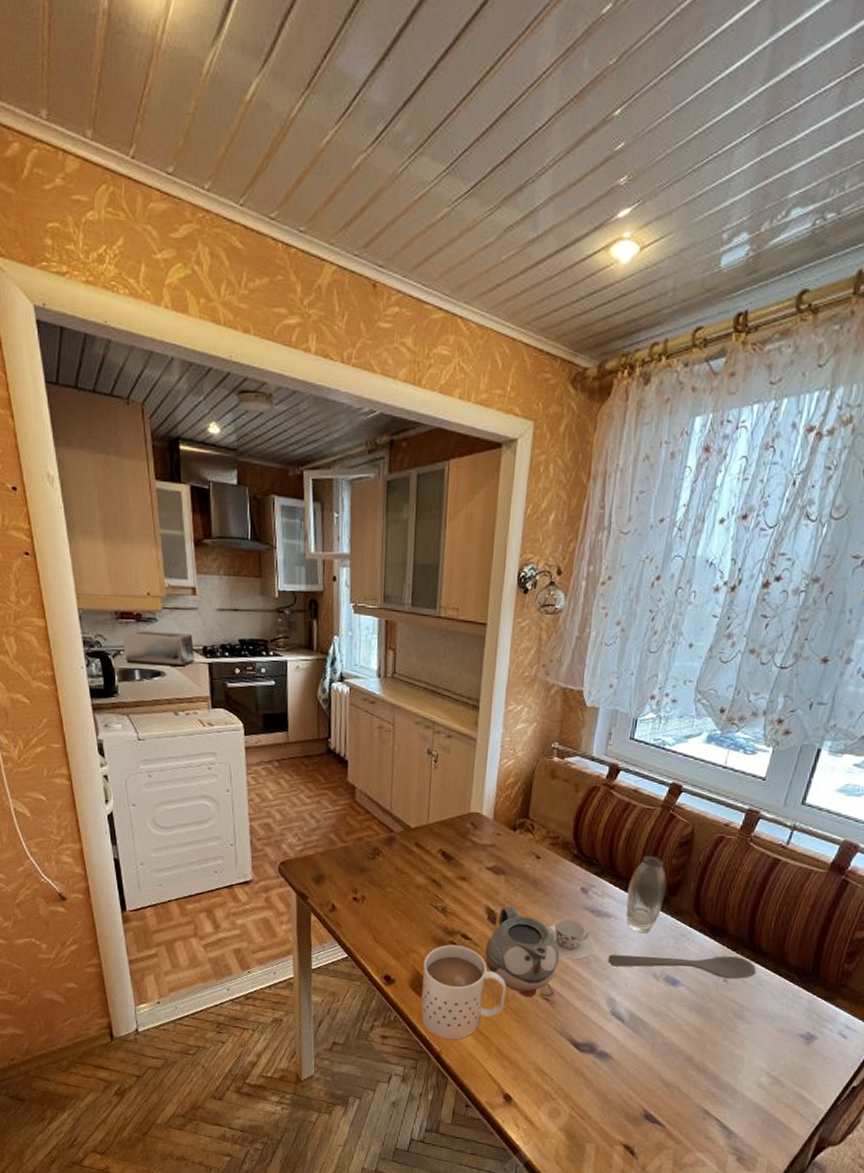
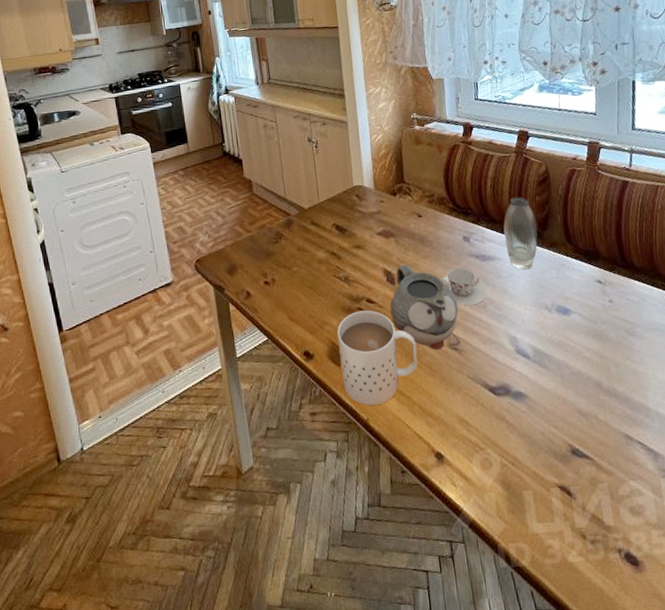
toaster: present [122,630,194,667] -> none [41,76,103,109]
spoon: present [608,954,757,979] -> none [501,276,636,306]

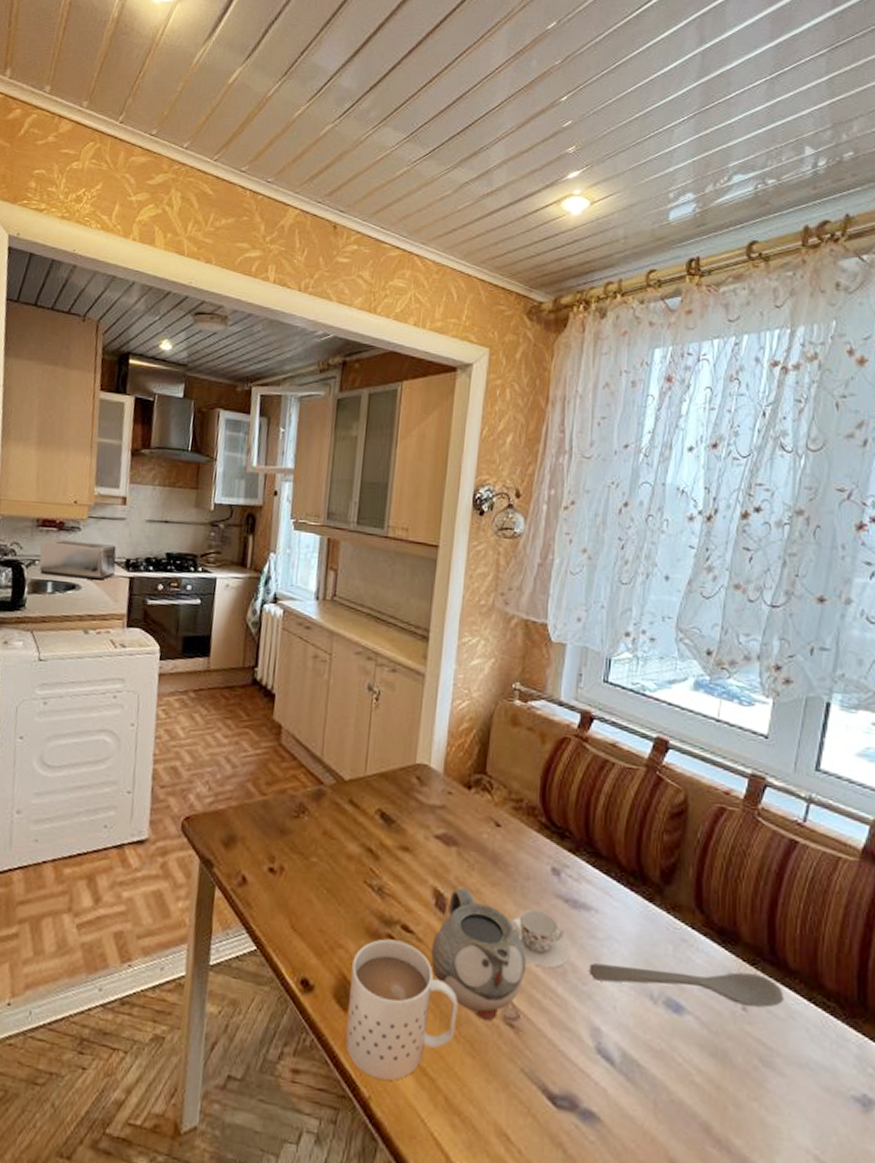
toaster: none [41,76,103,109] -> present [39,539,117,580]
spoon: none [501,276,636,306] -> present [589,963,784,1008]
vase: present [503,197,538,270] -> none [609,828,659,935]

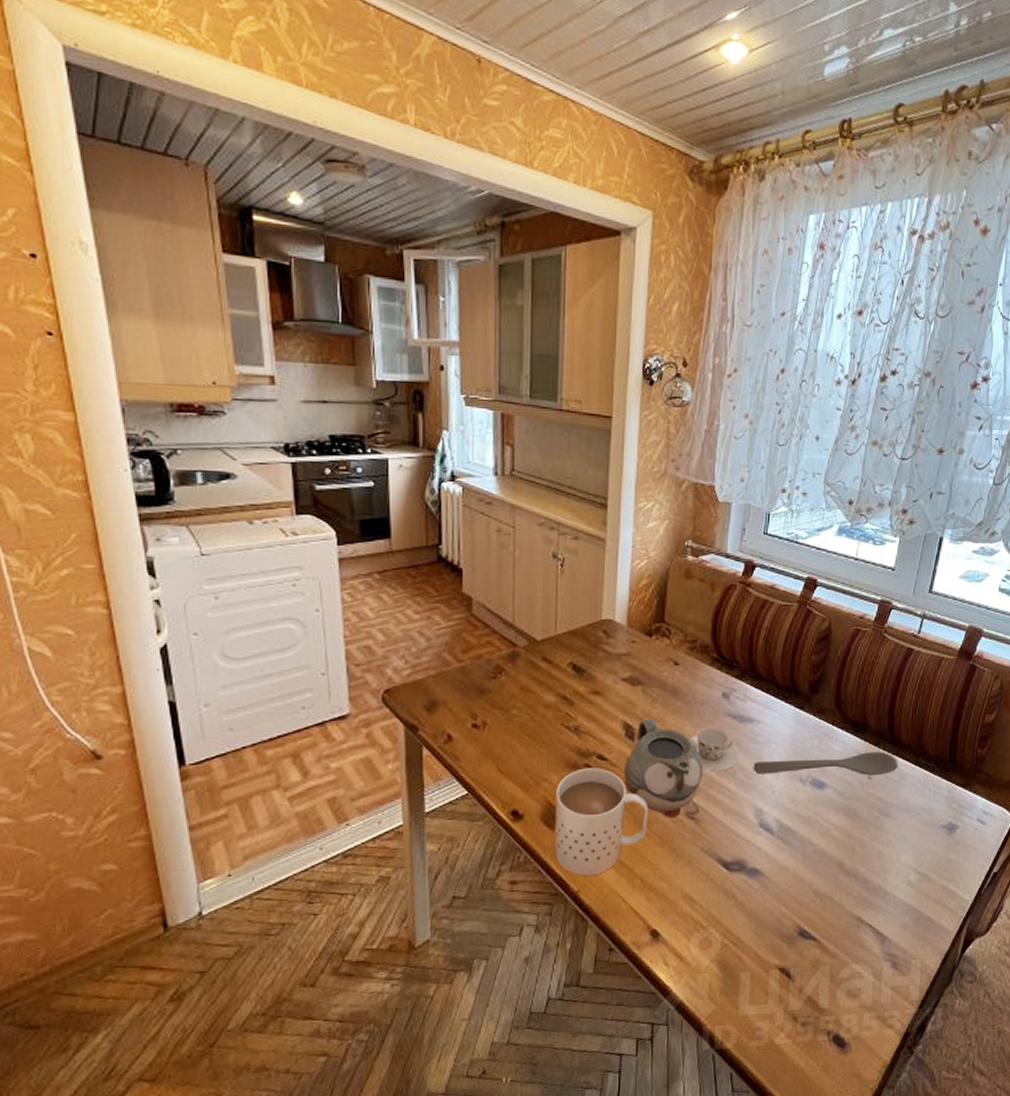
toaster: present [39,539,117,580] -> none [179,425,273,468]

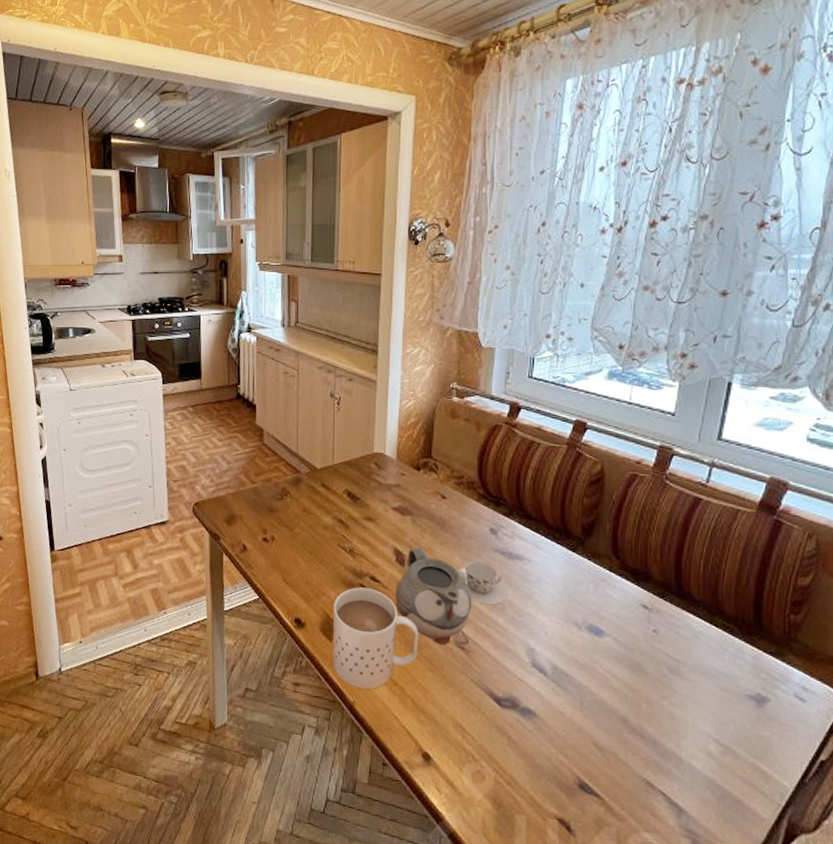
spoon: present [753,752,898,775] -> none [524,600,689,630]

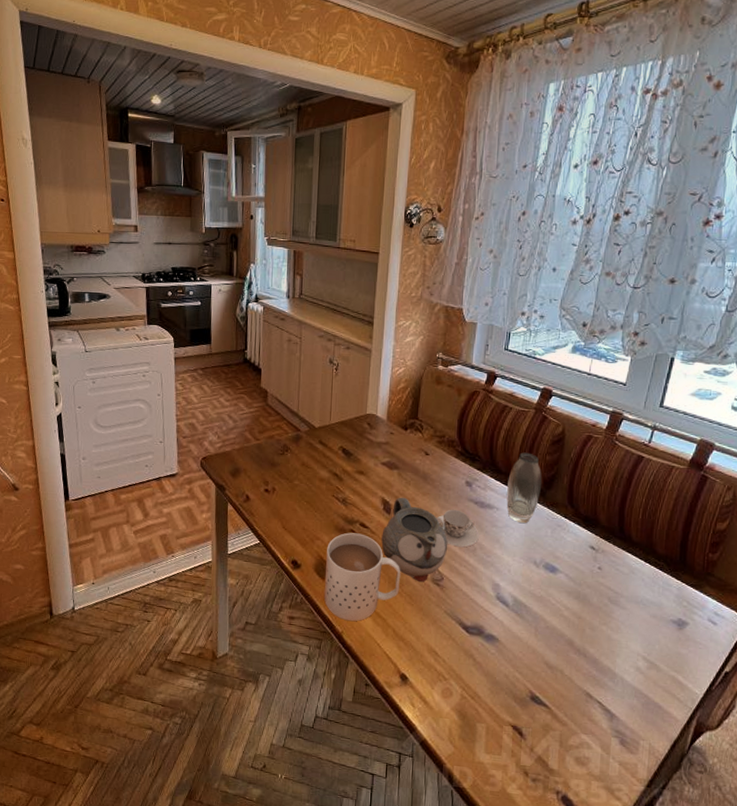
vase: none [539,494,580,578] -> present [506,452,543,524]

